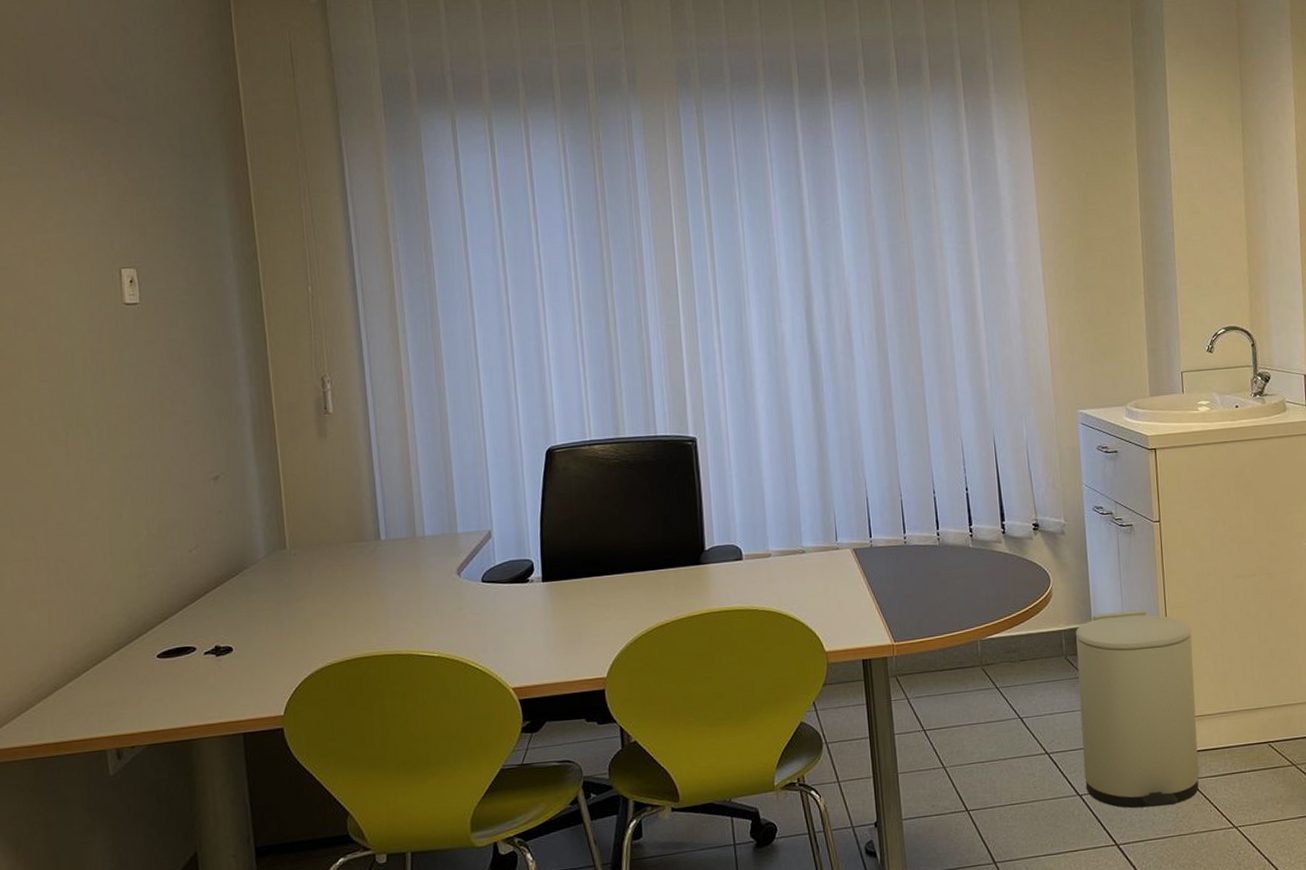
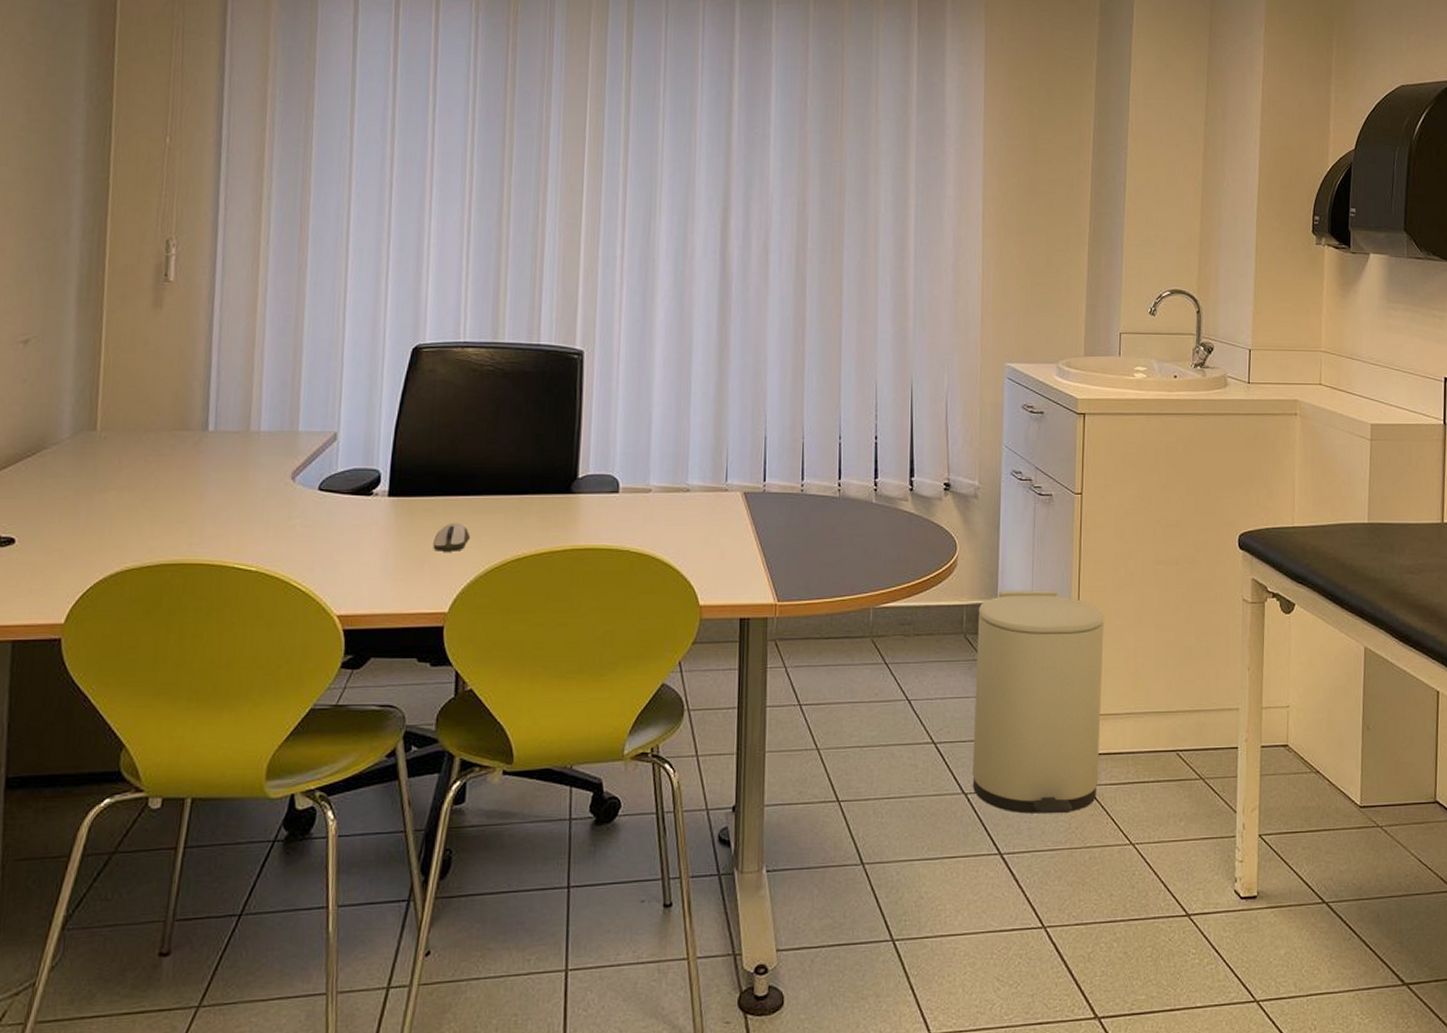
computer mouse: none [586,599,618,626] -> present [433,522,471,552]

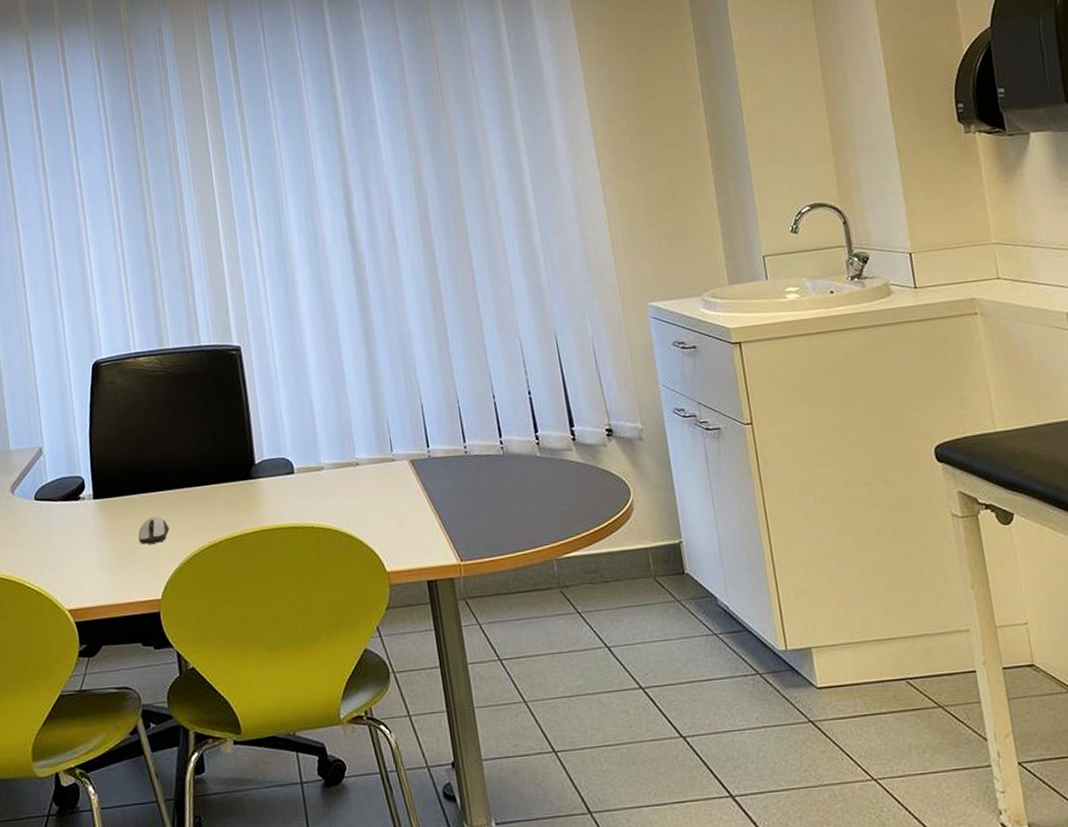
pedal bin: present [972,590,1105,814] -> none [663,524,825,754]

